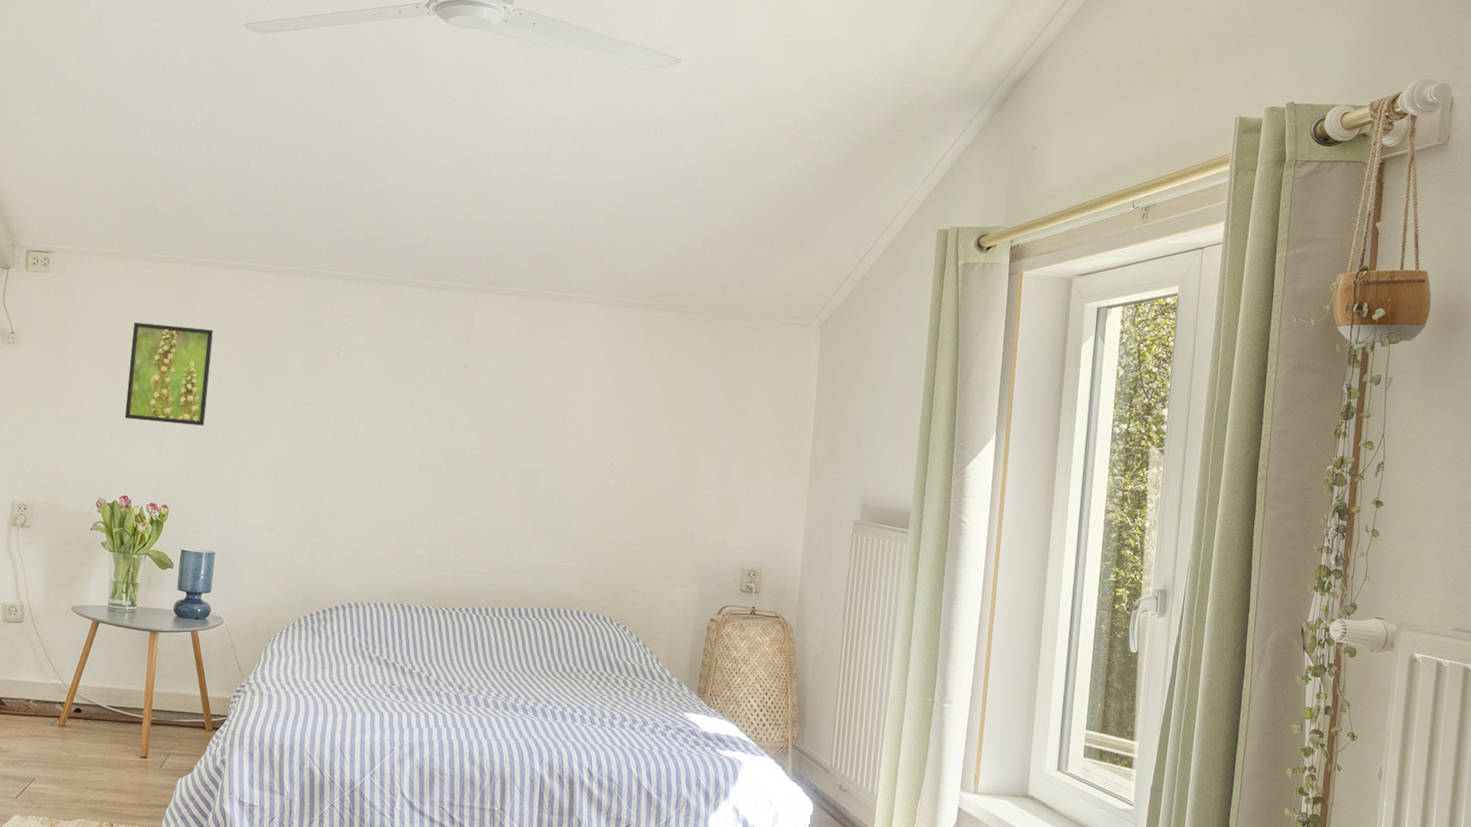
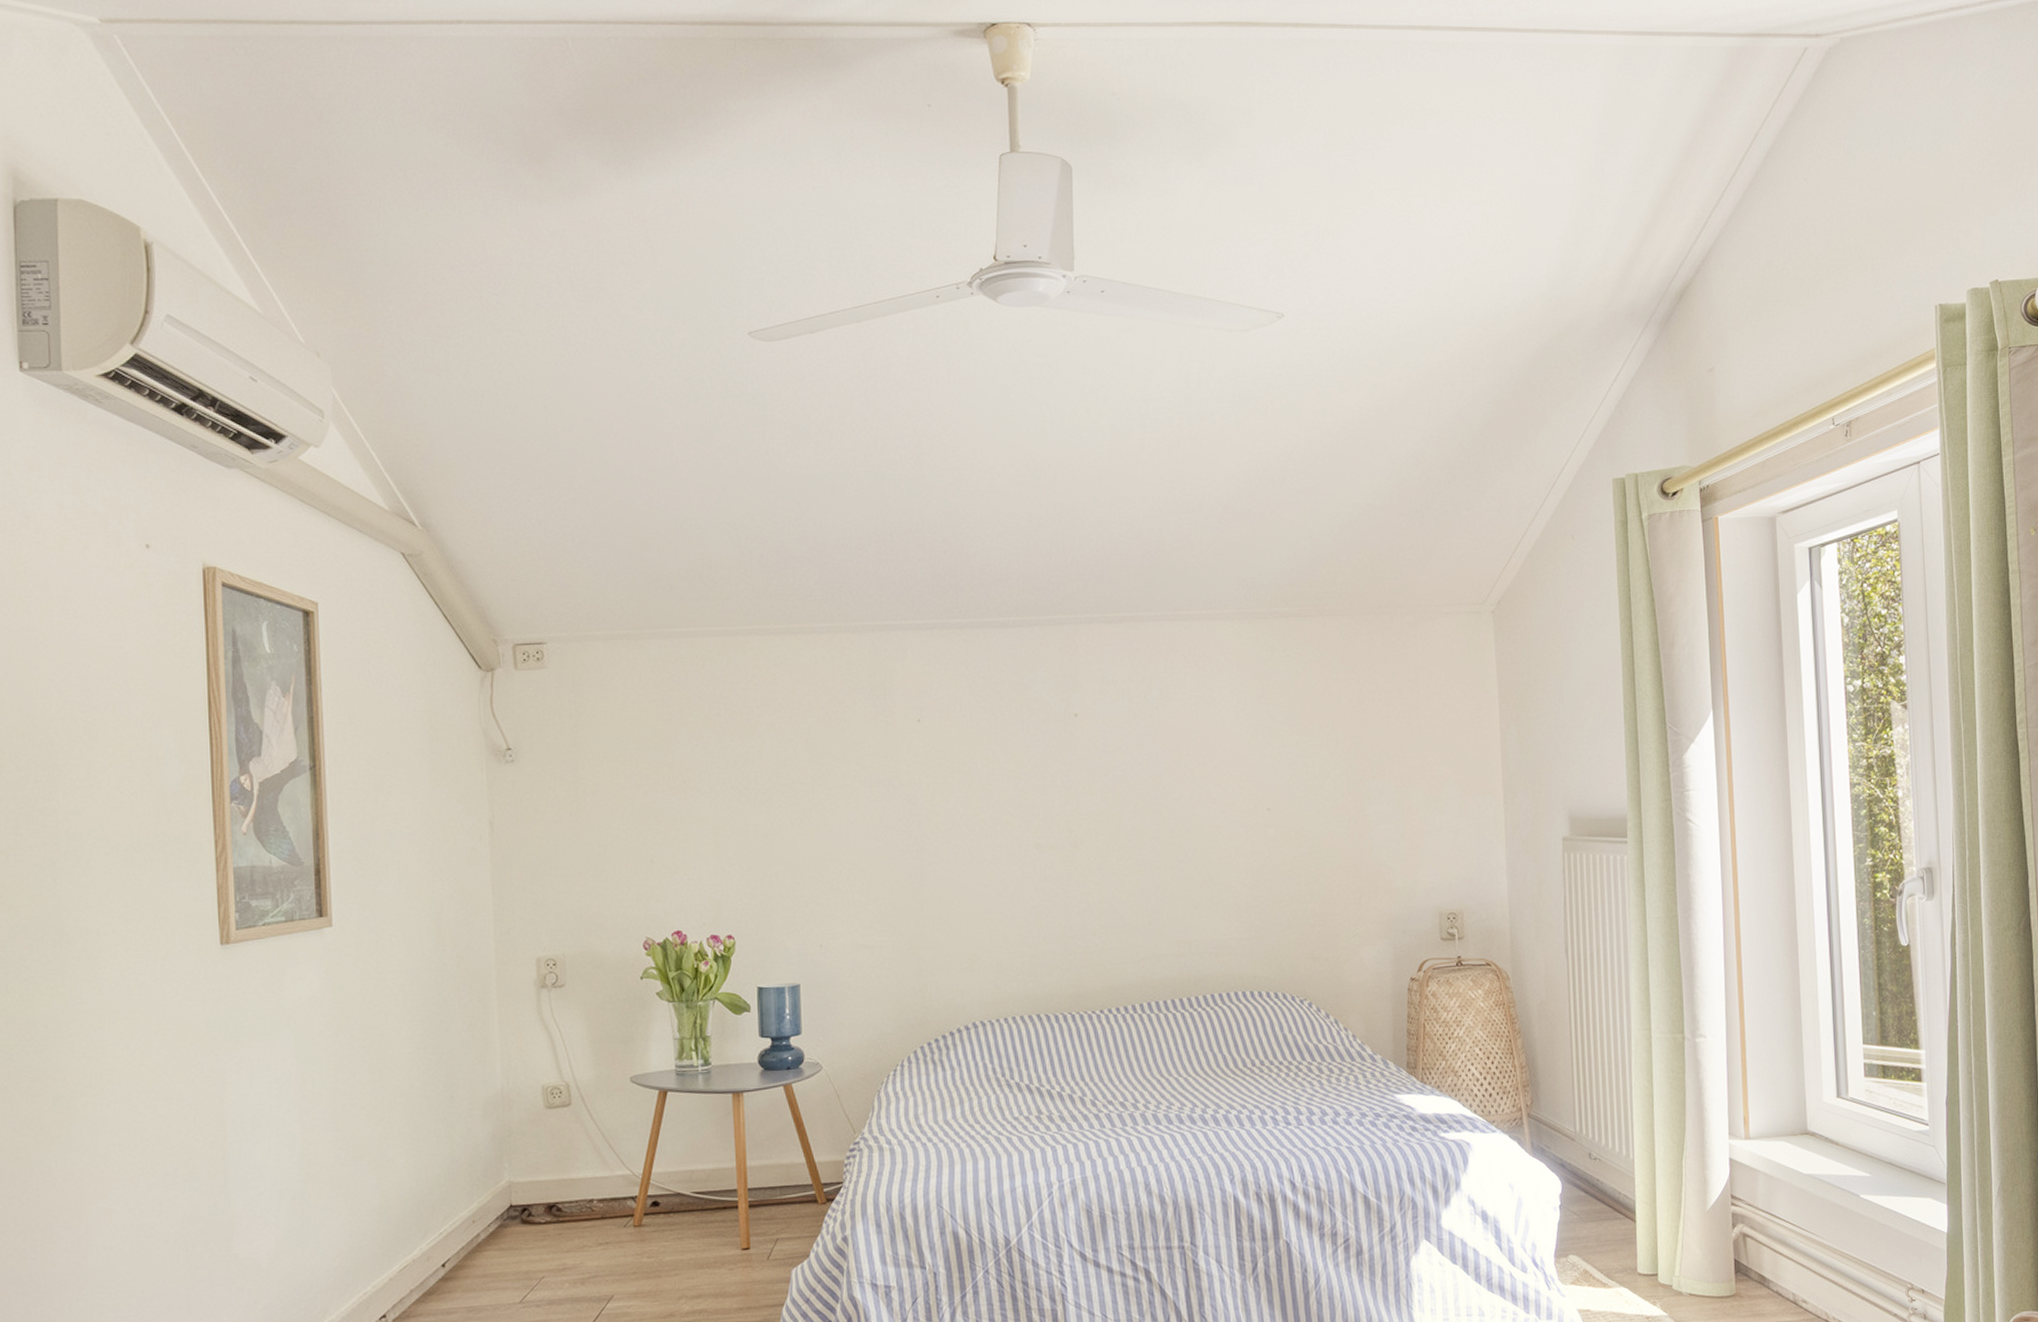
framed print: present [124,322,213,426] -> none [659,712,765,836]

